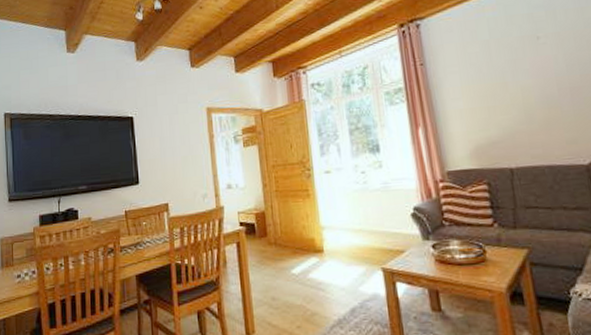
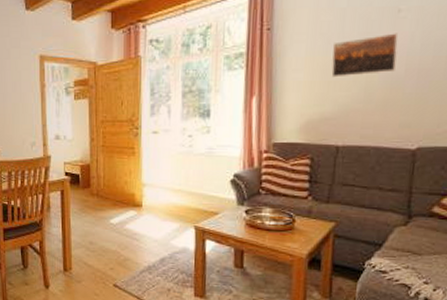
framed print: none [485,57,548,103] -> present [331,33,399,78]

